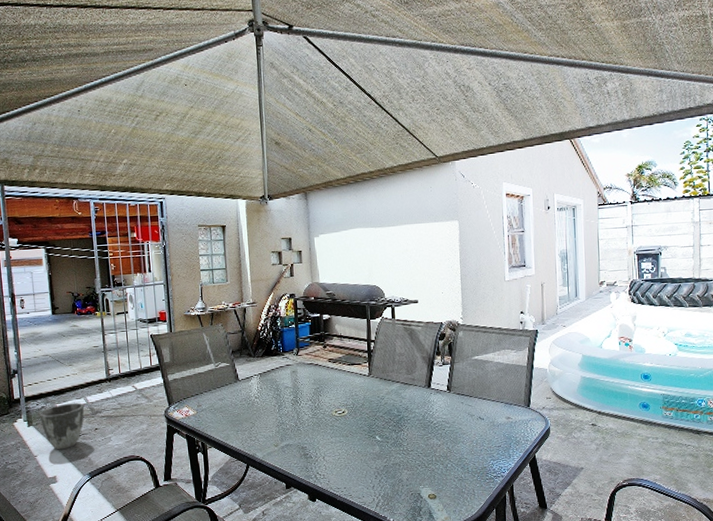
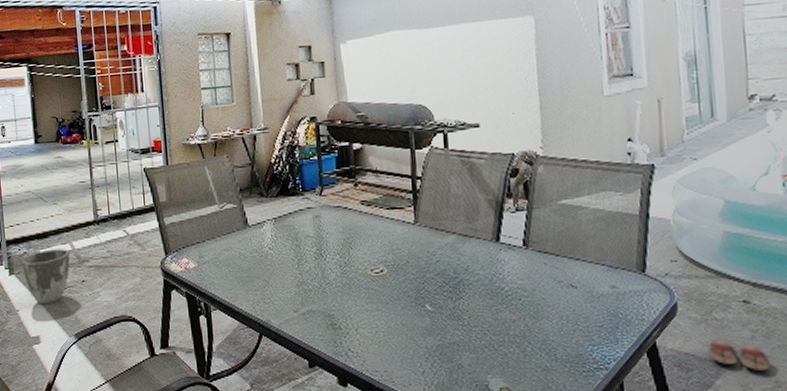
flip-flop: none [569,451,607,472] -> present [709,338,770,370]

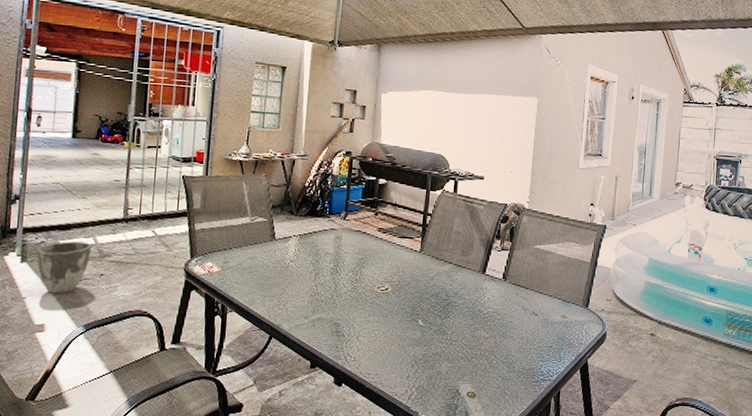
flip-flop: present [709,338,770,370] -> none [623,361,661,387]

